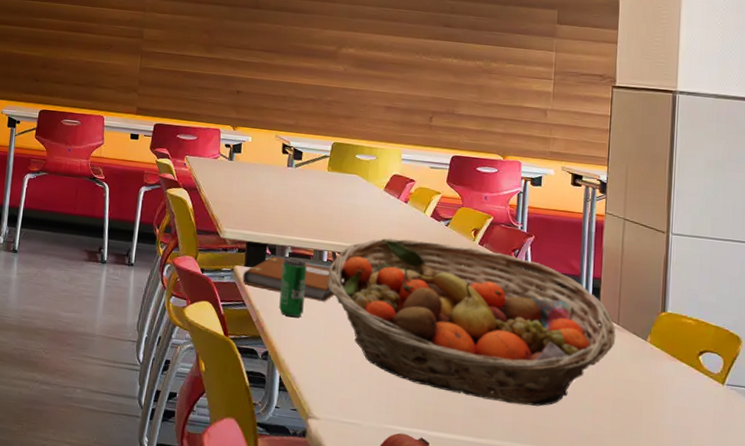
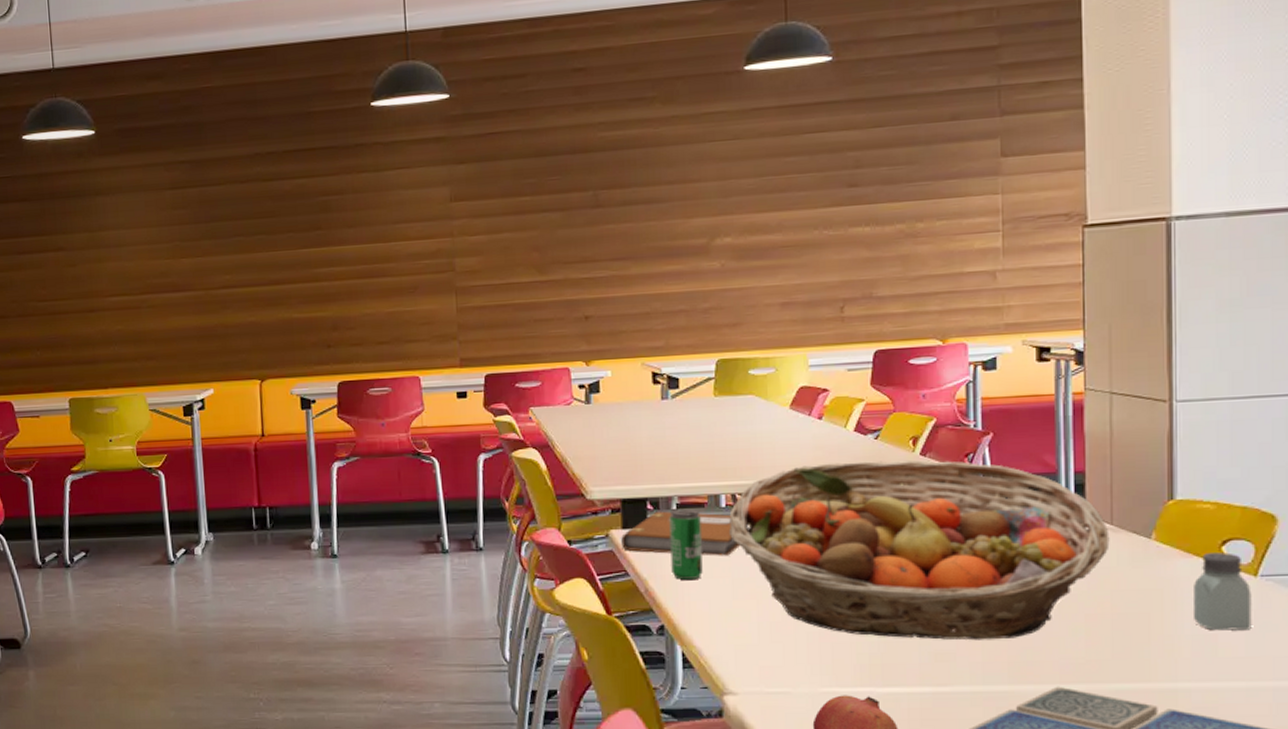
saltshaker: none [675,359,719,428] -> present [1194,552,1252,631]

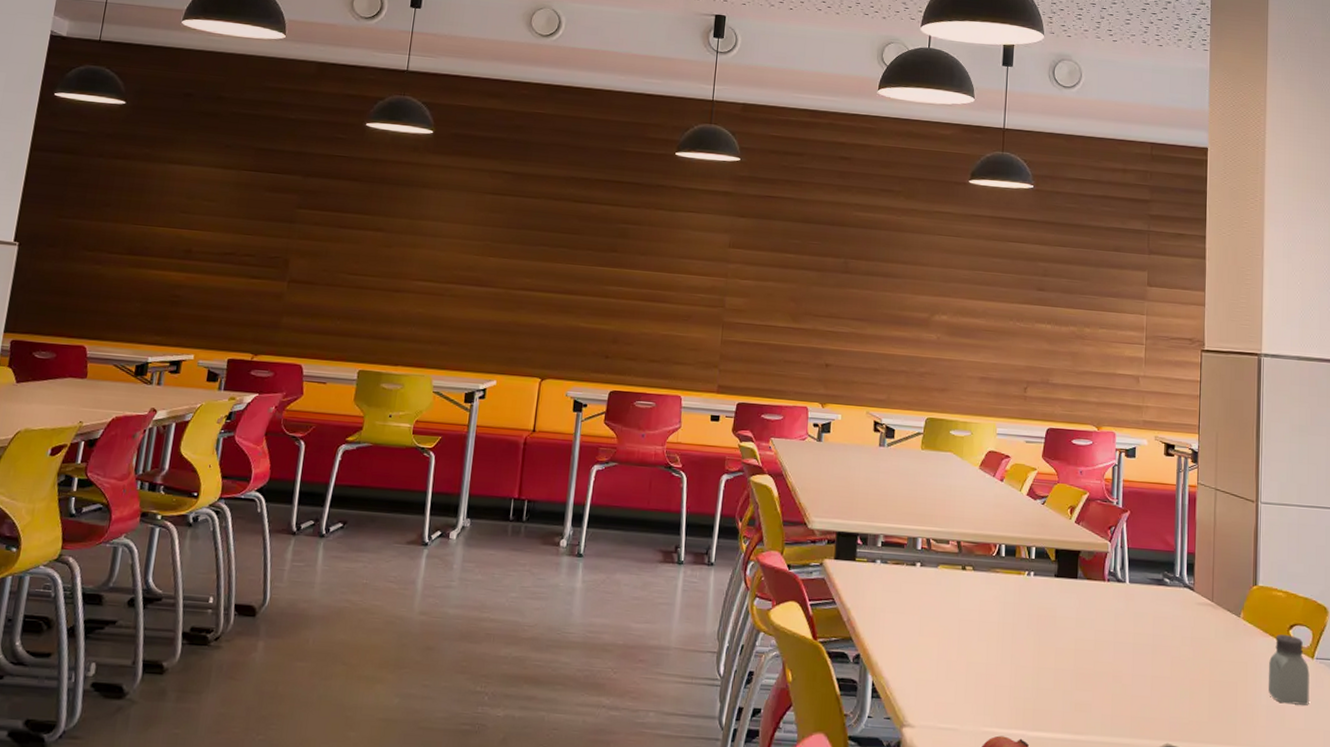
notebook: present [621,511,741,556] -> none [832,546,930,595]
beverage can: present [669,508,703,580] -> none [871,546,900,614]
fruit basket: present [728,460,1110,641] -> none [921,520,1211,696]

